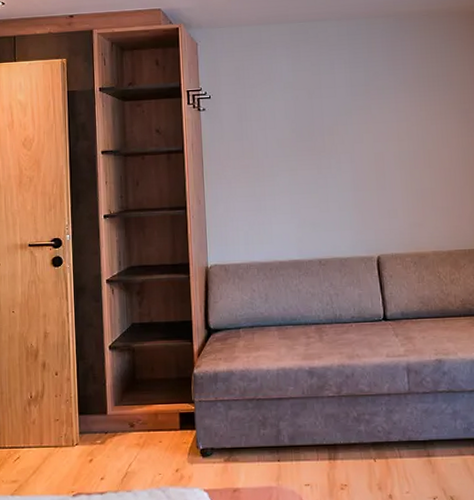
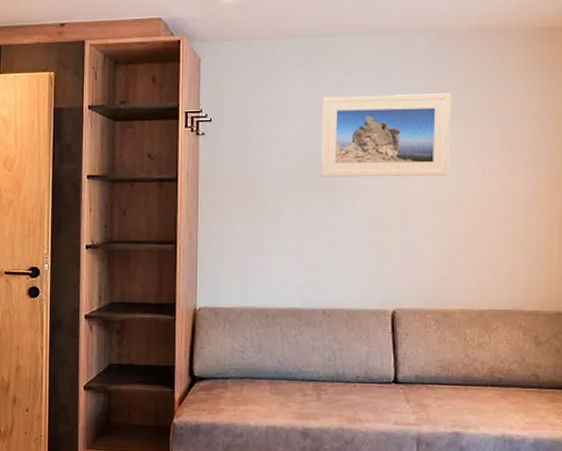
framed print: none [304,67,414,143] -> present [321,93,451,177]

